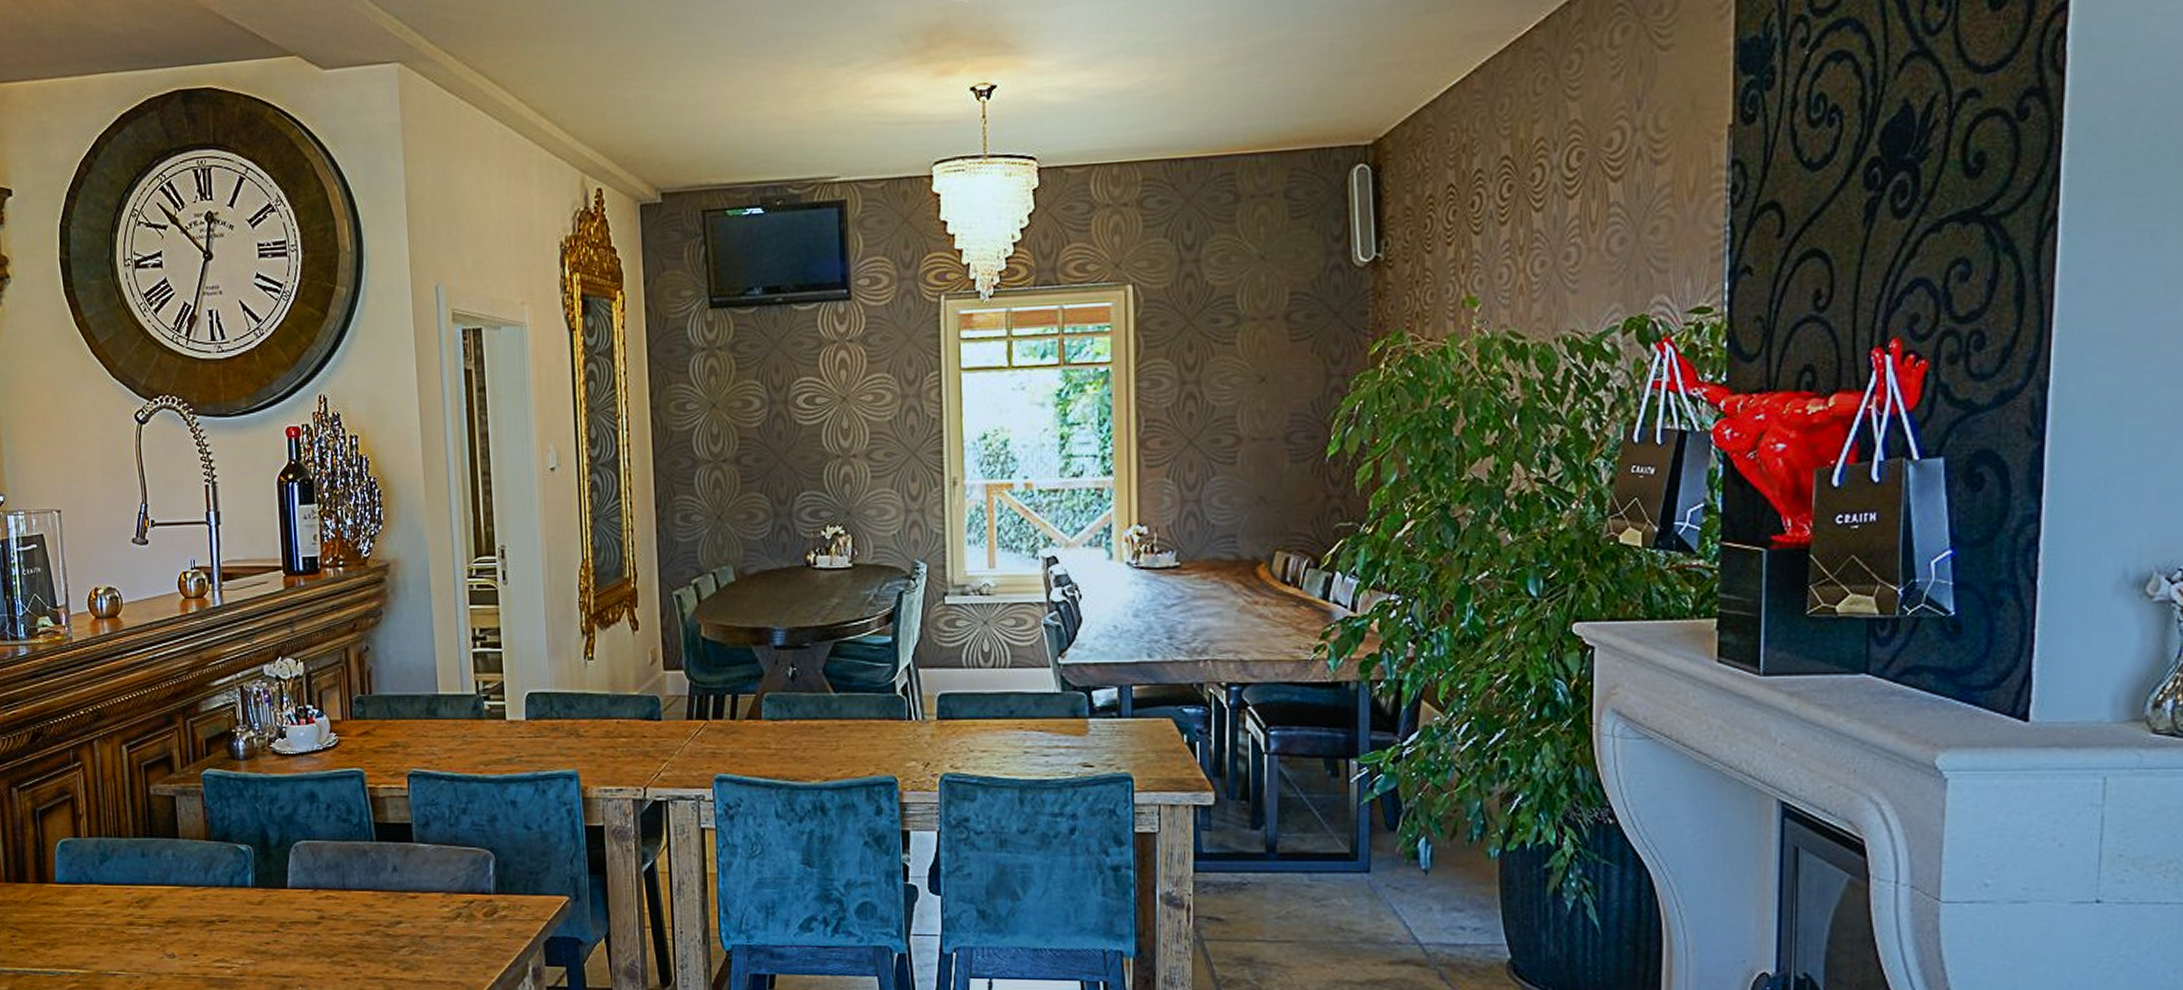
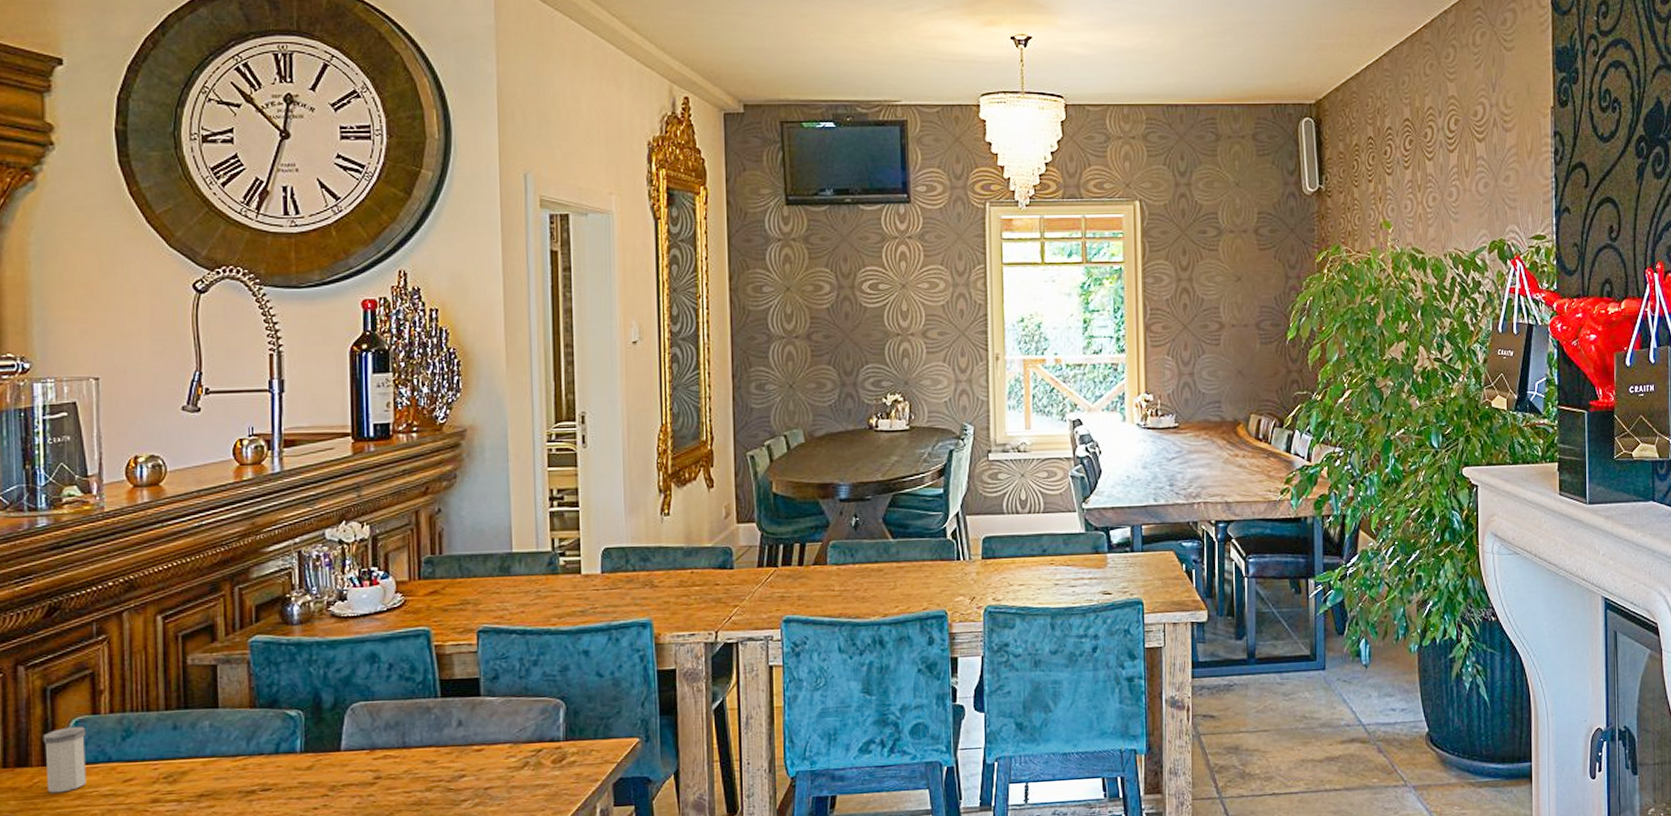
salt shaker: none [35,847,73,909] -> present [43,726,87,793]

